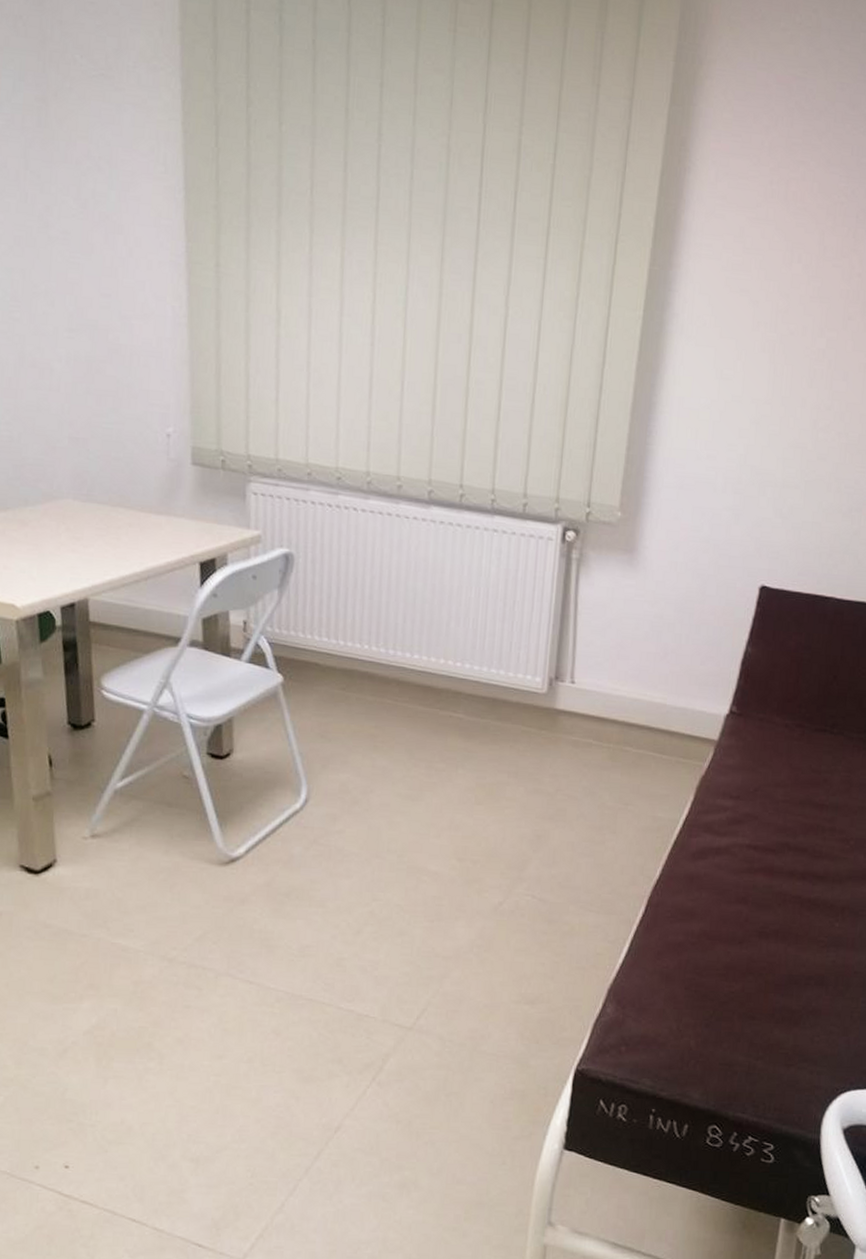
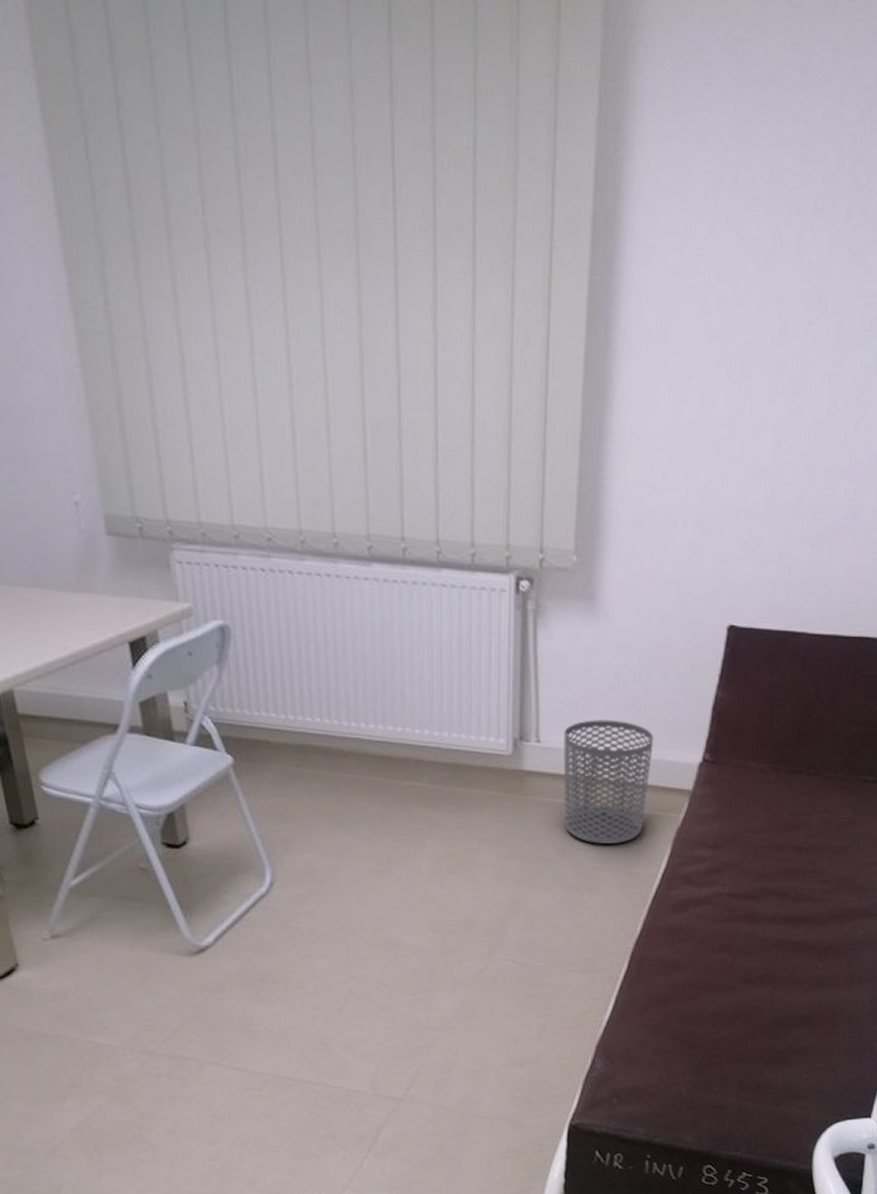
waste bin: none [591,665,683,787] -> present [563,720,654,844]

